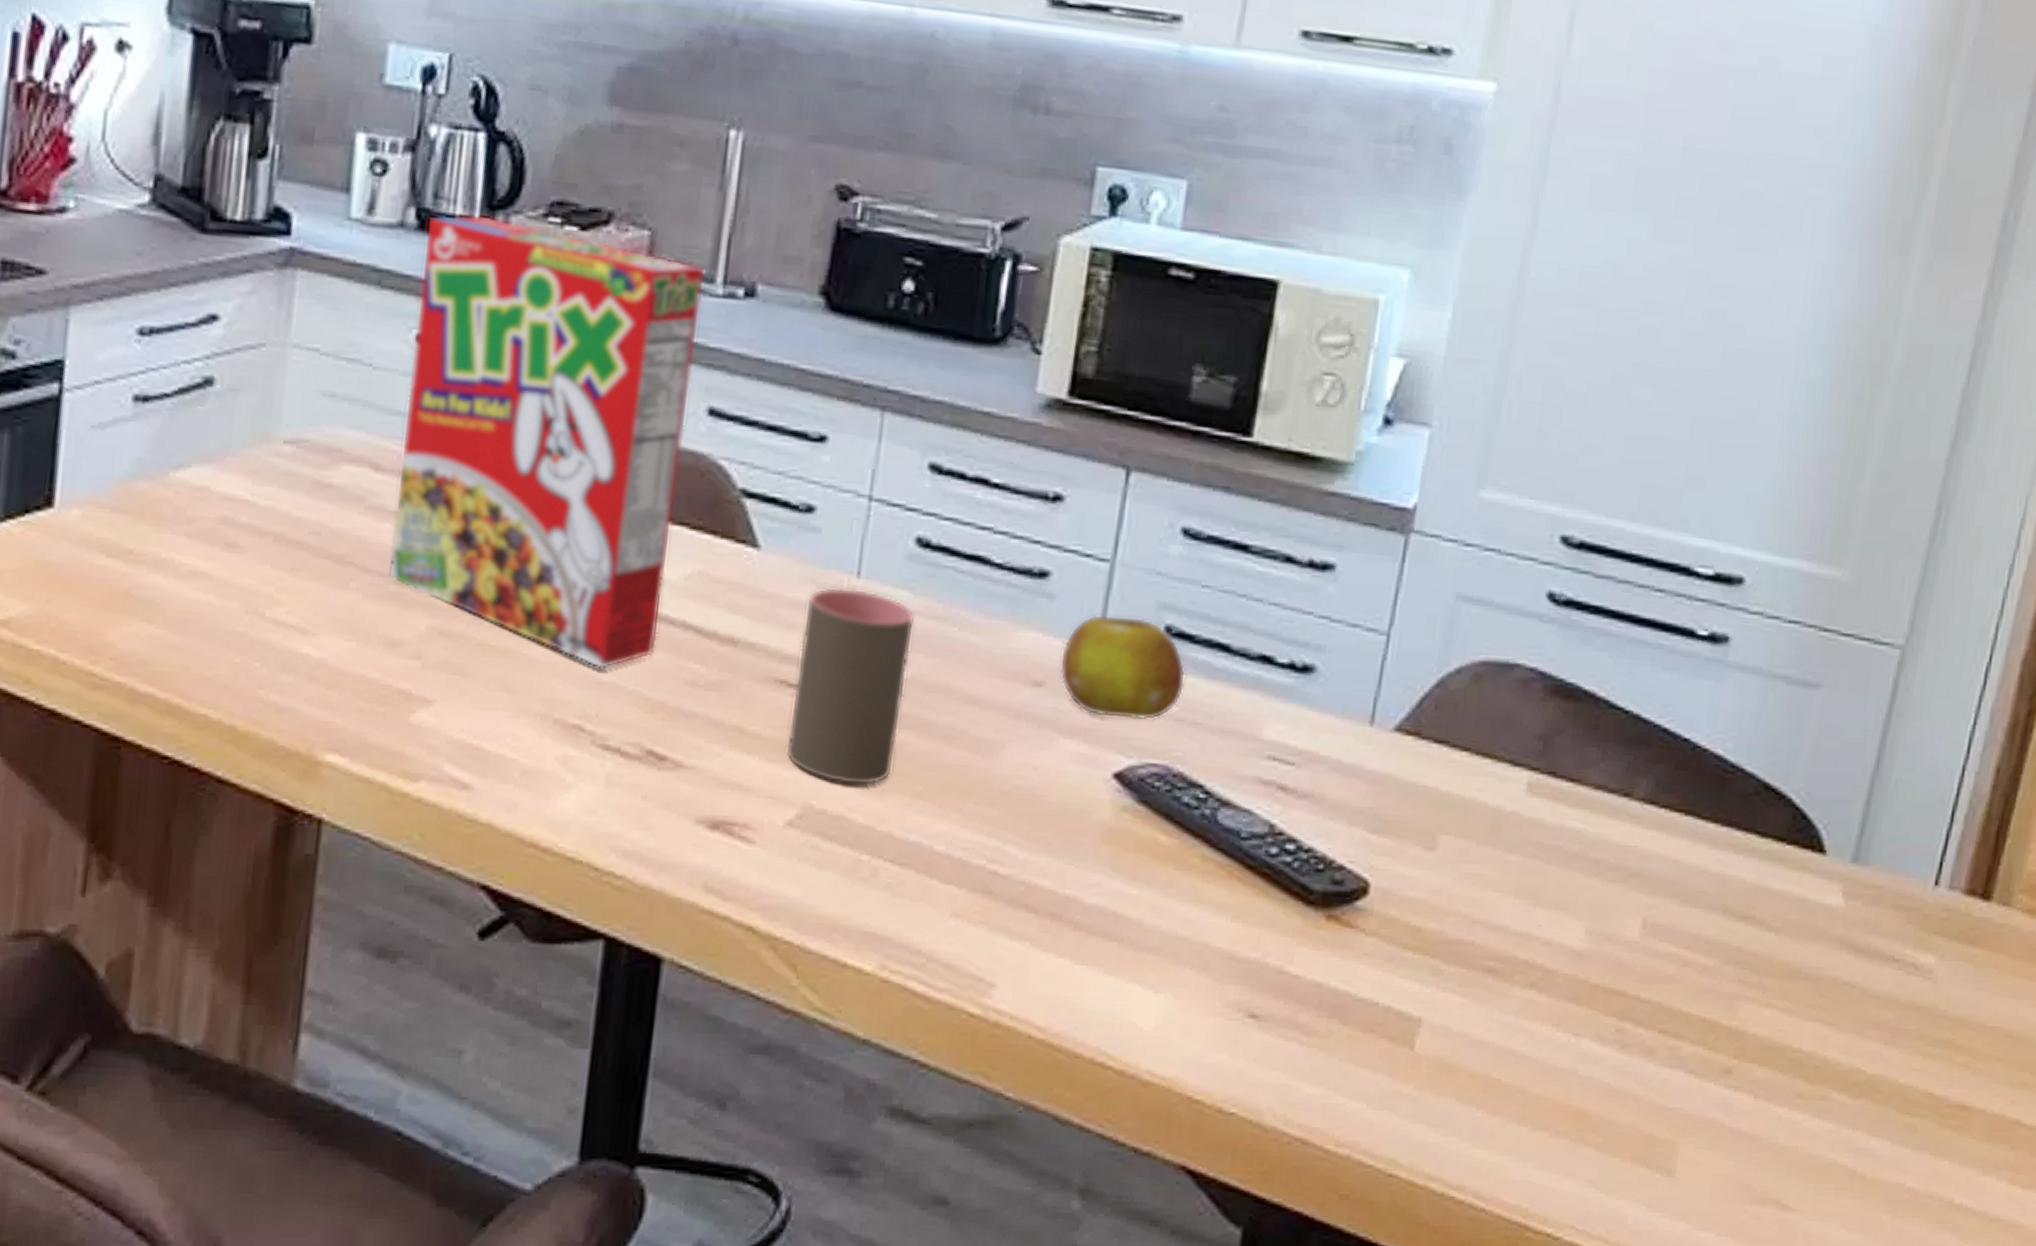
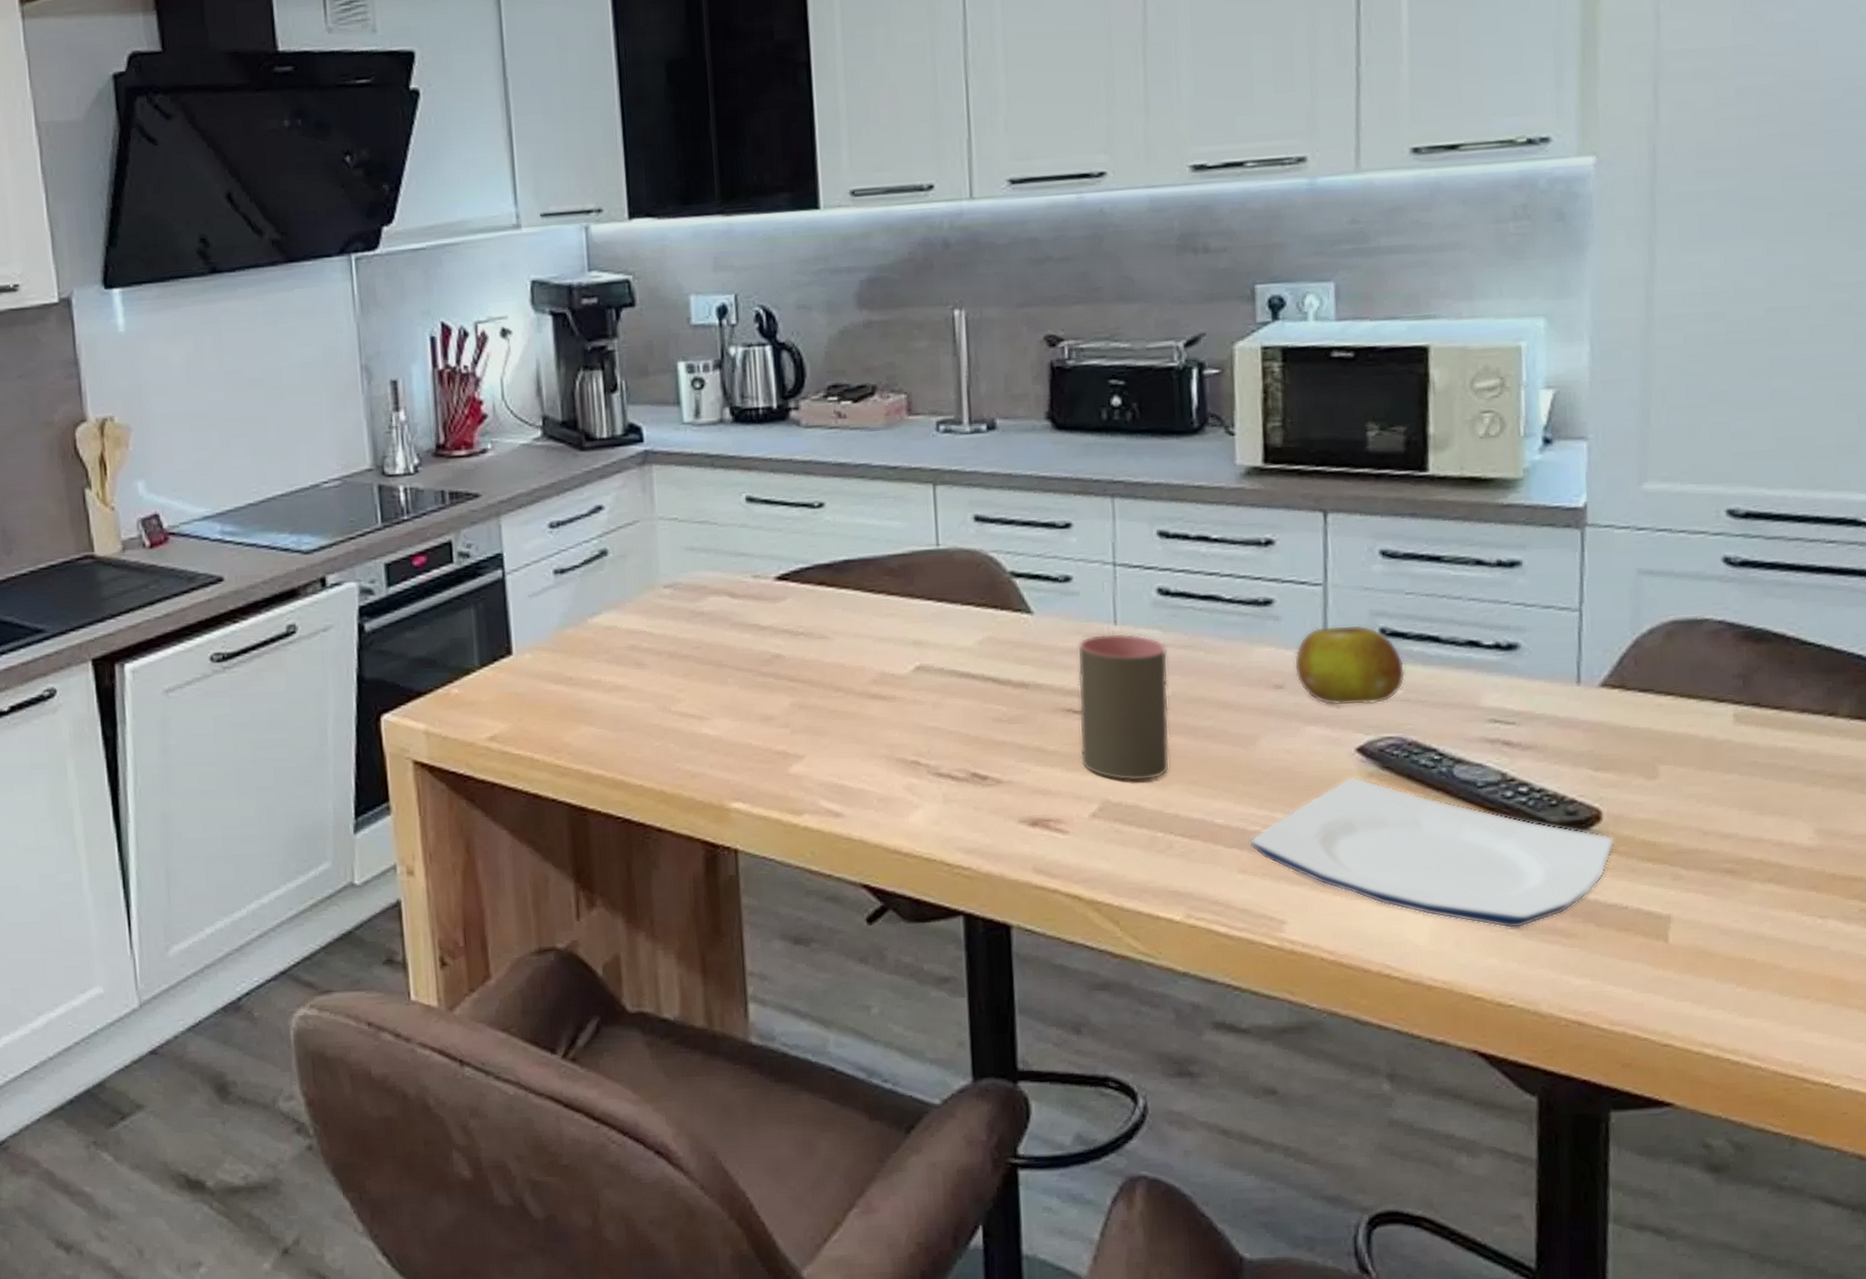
cereal box: present [388,214,704,670] -> none [740,403,965,719]
plate: none [970,809,1377,1019] -> present [1249,777,1615,929]

